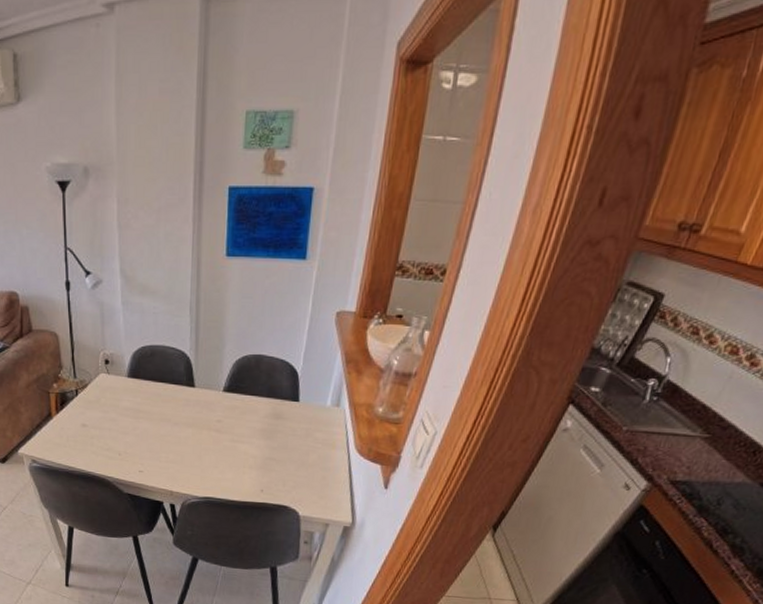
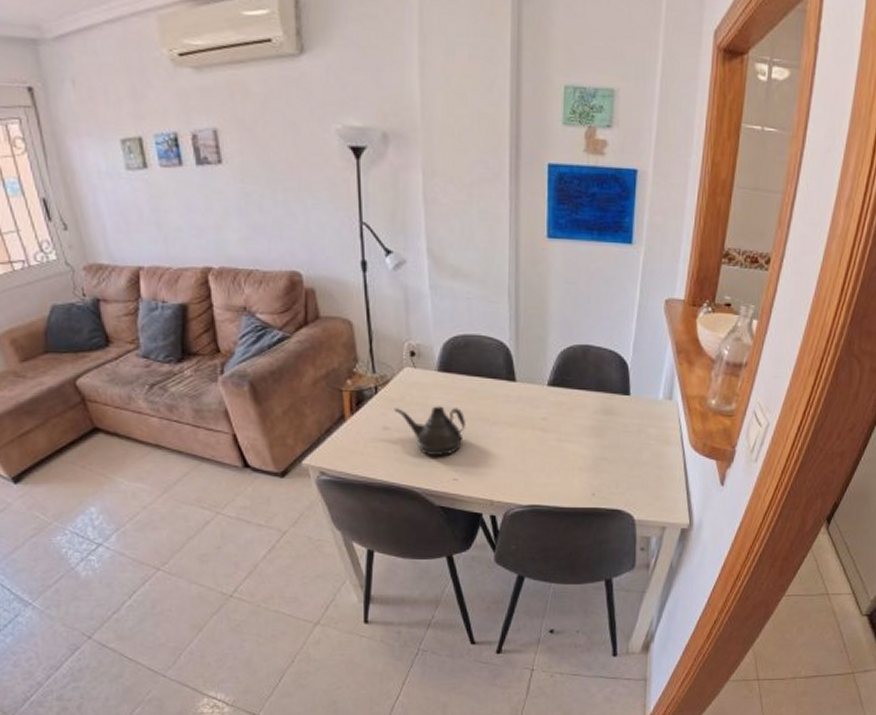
teapot: none [91,407,150,451] -> present [394,406,465,457]

